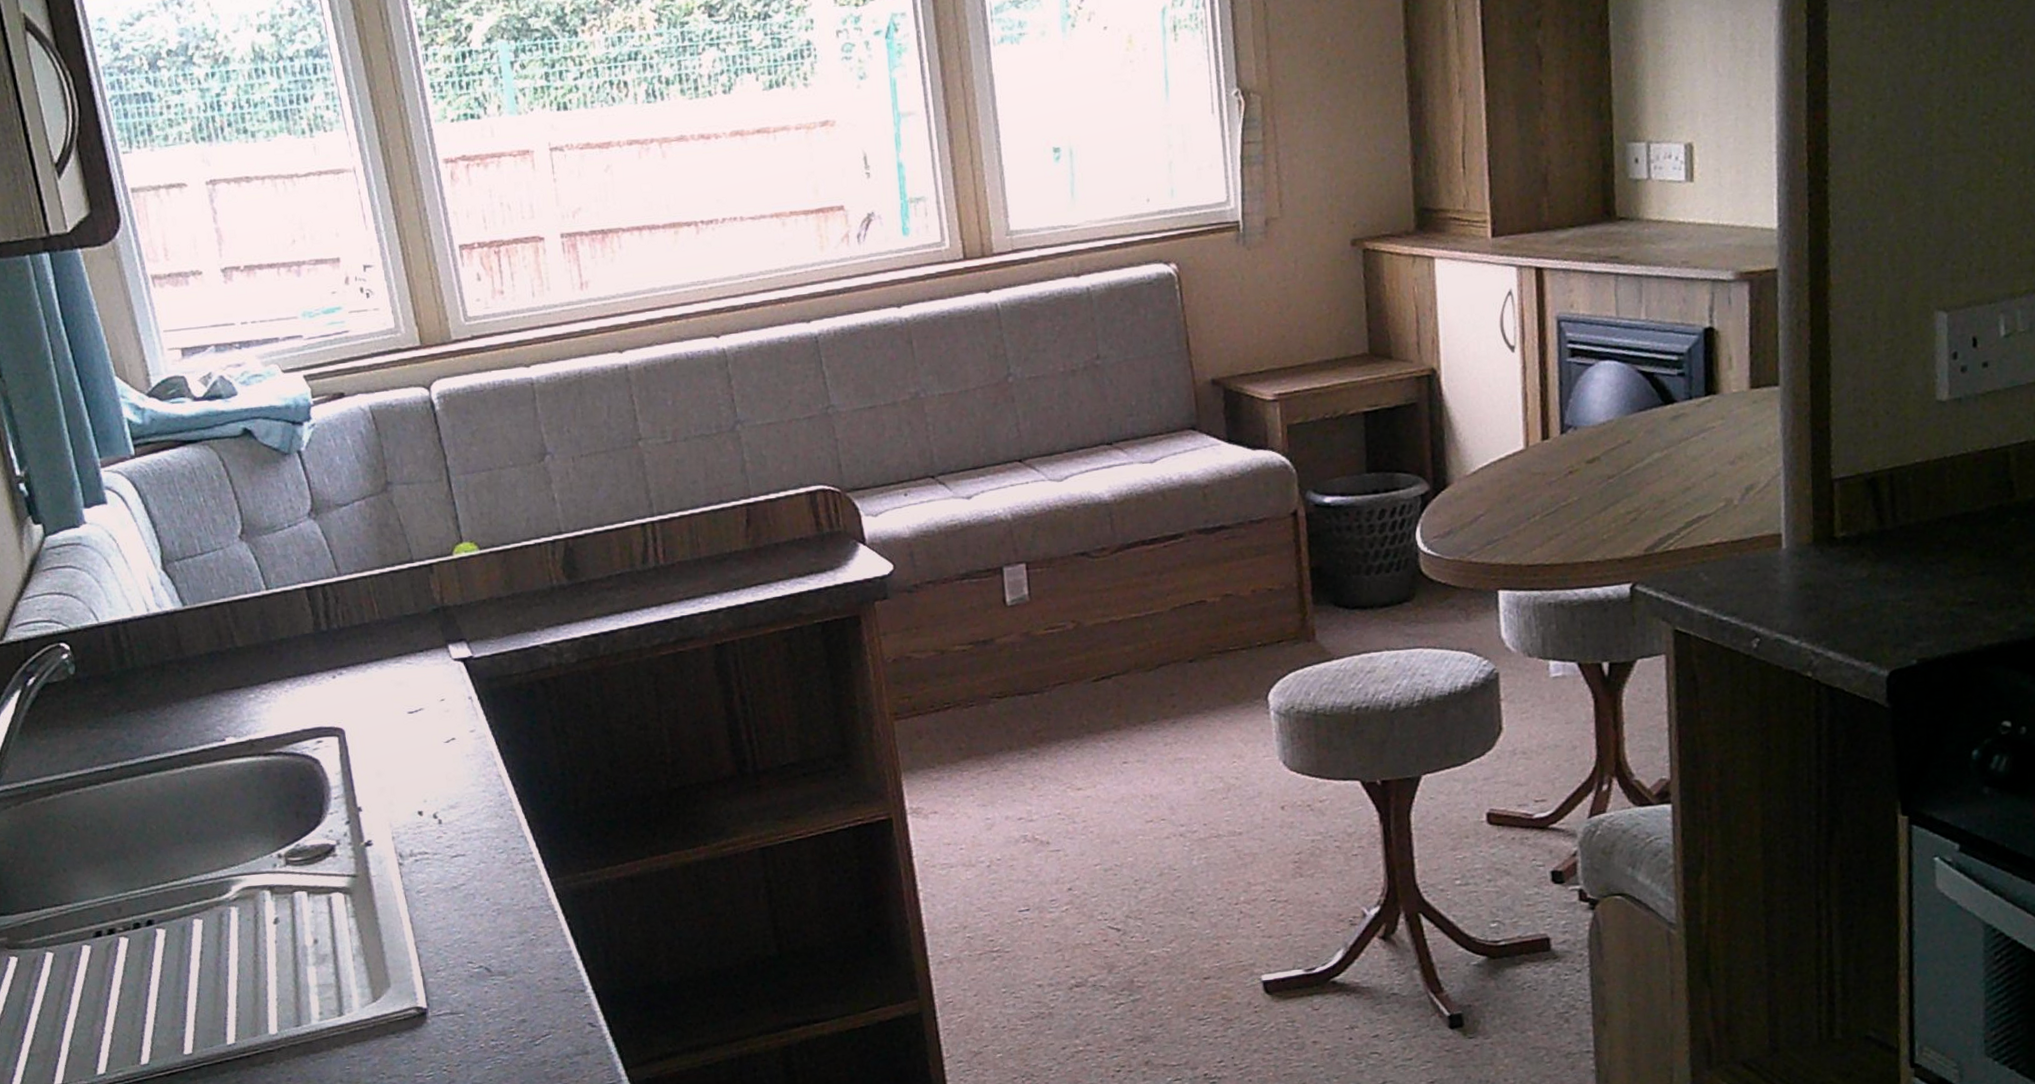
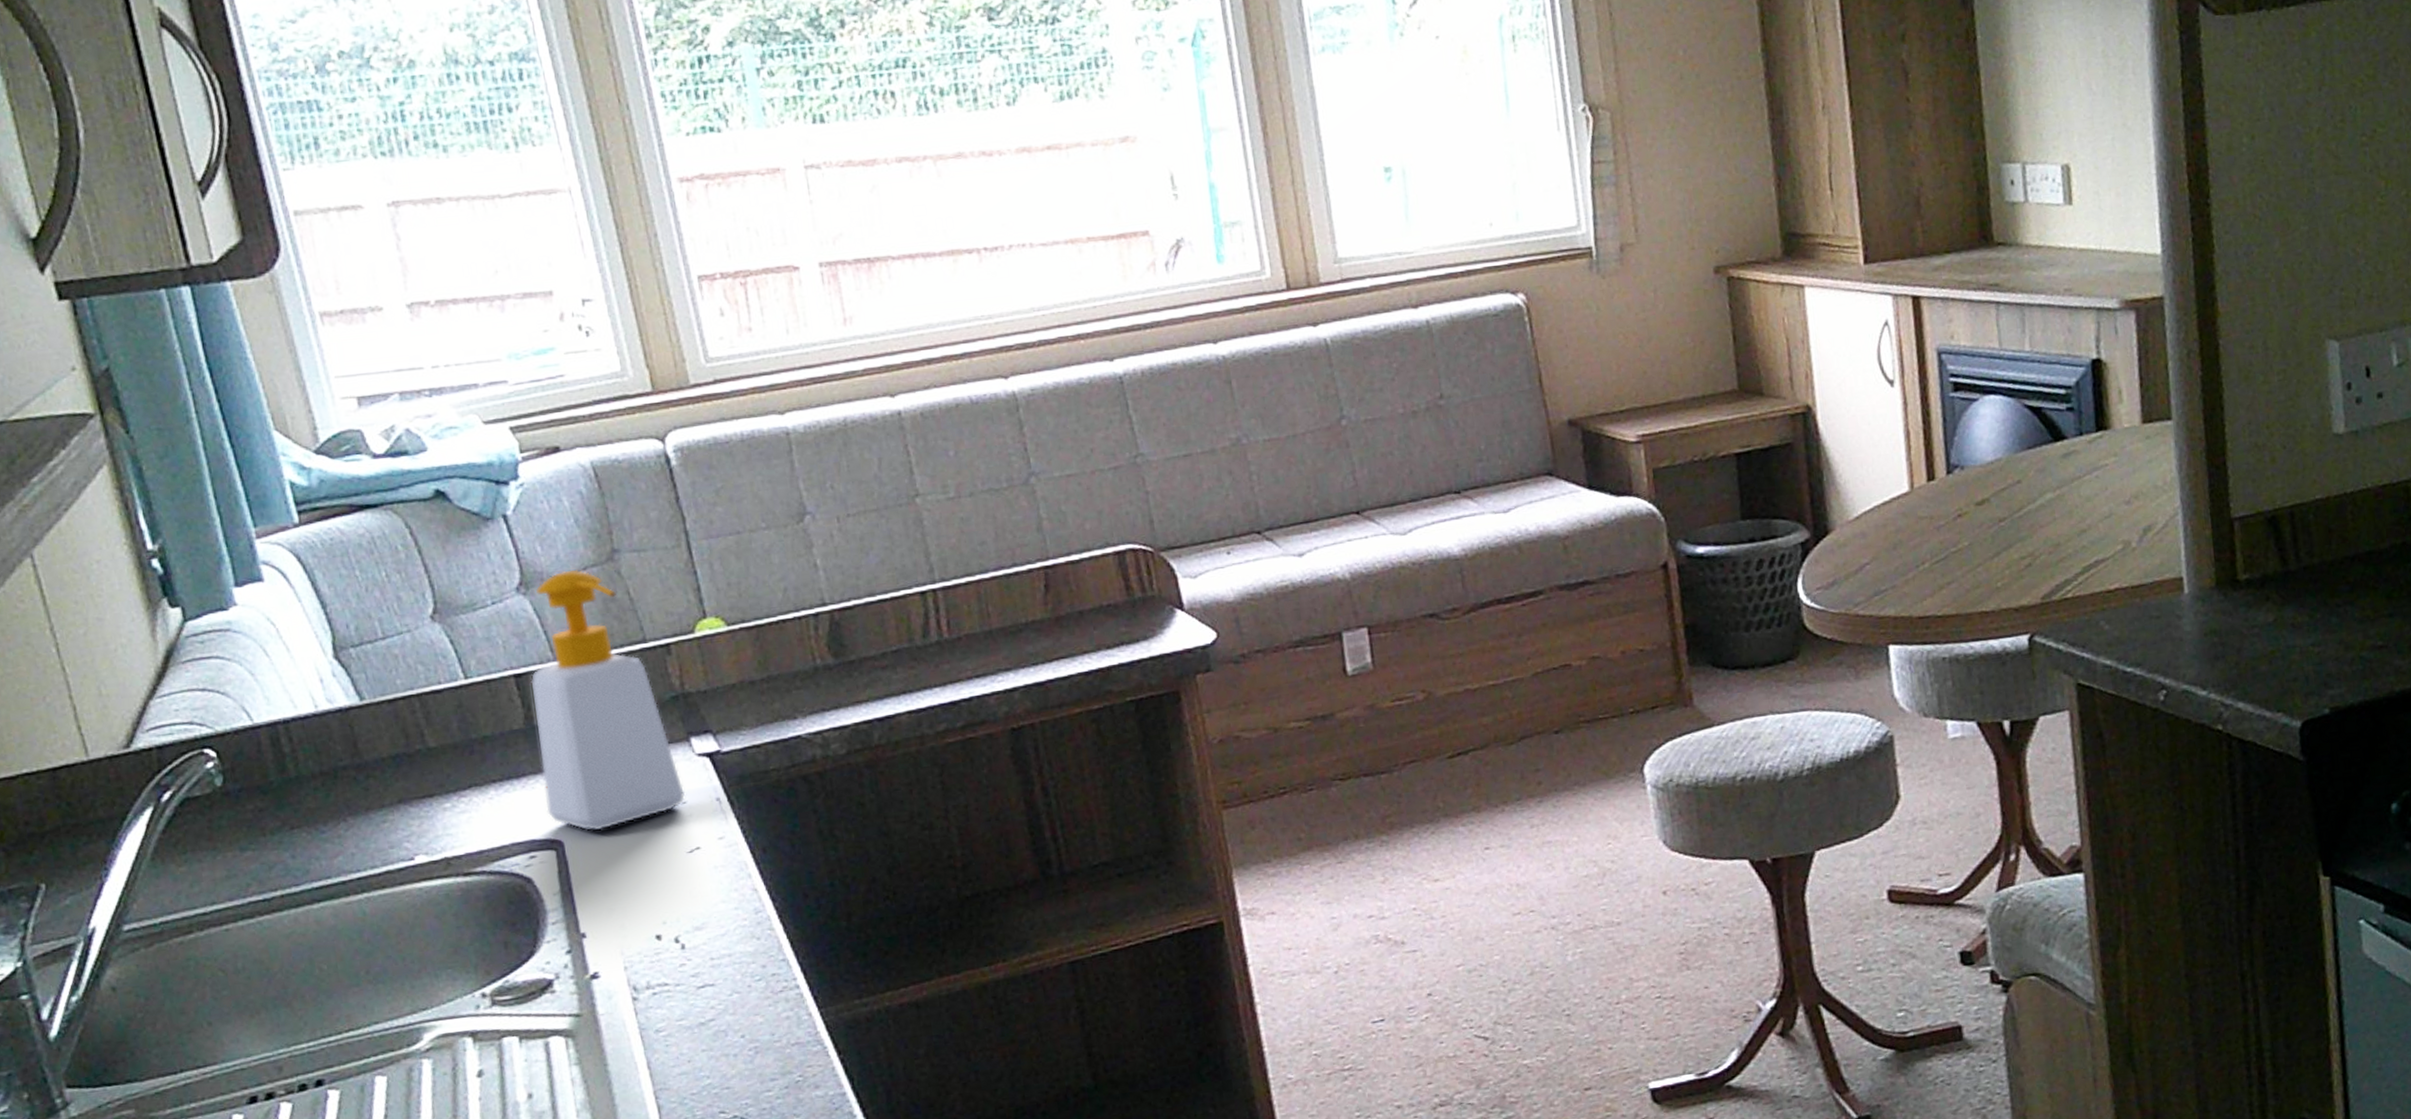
soap bottle: none [319,498,444,721] -> present [531,569,686,831]

